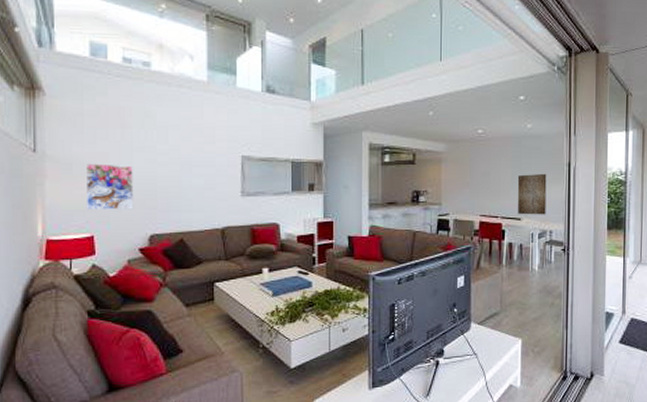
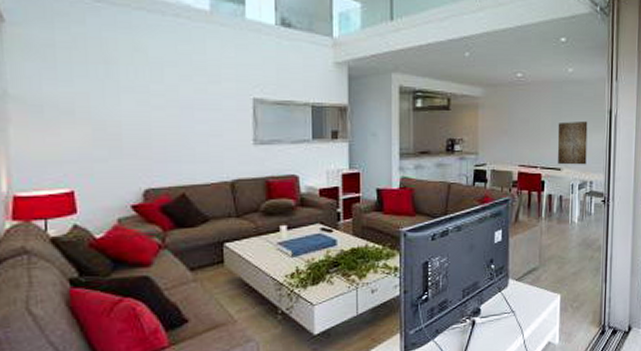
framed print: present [86,163,134,210] -> none [61,105,123,160]

